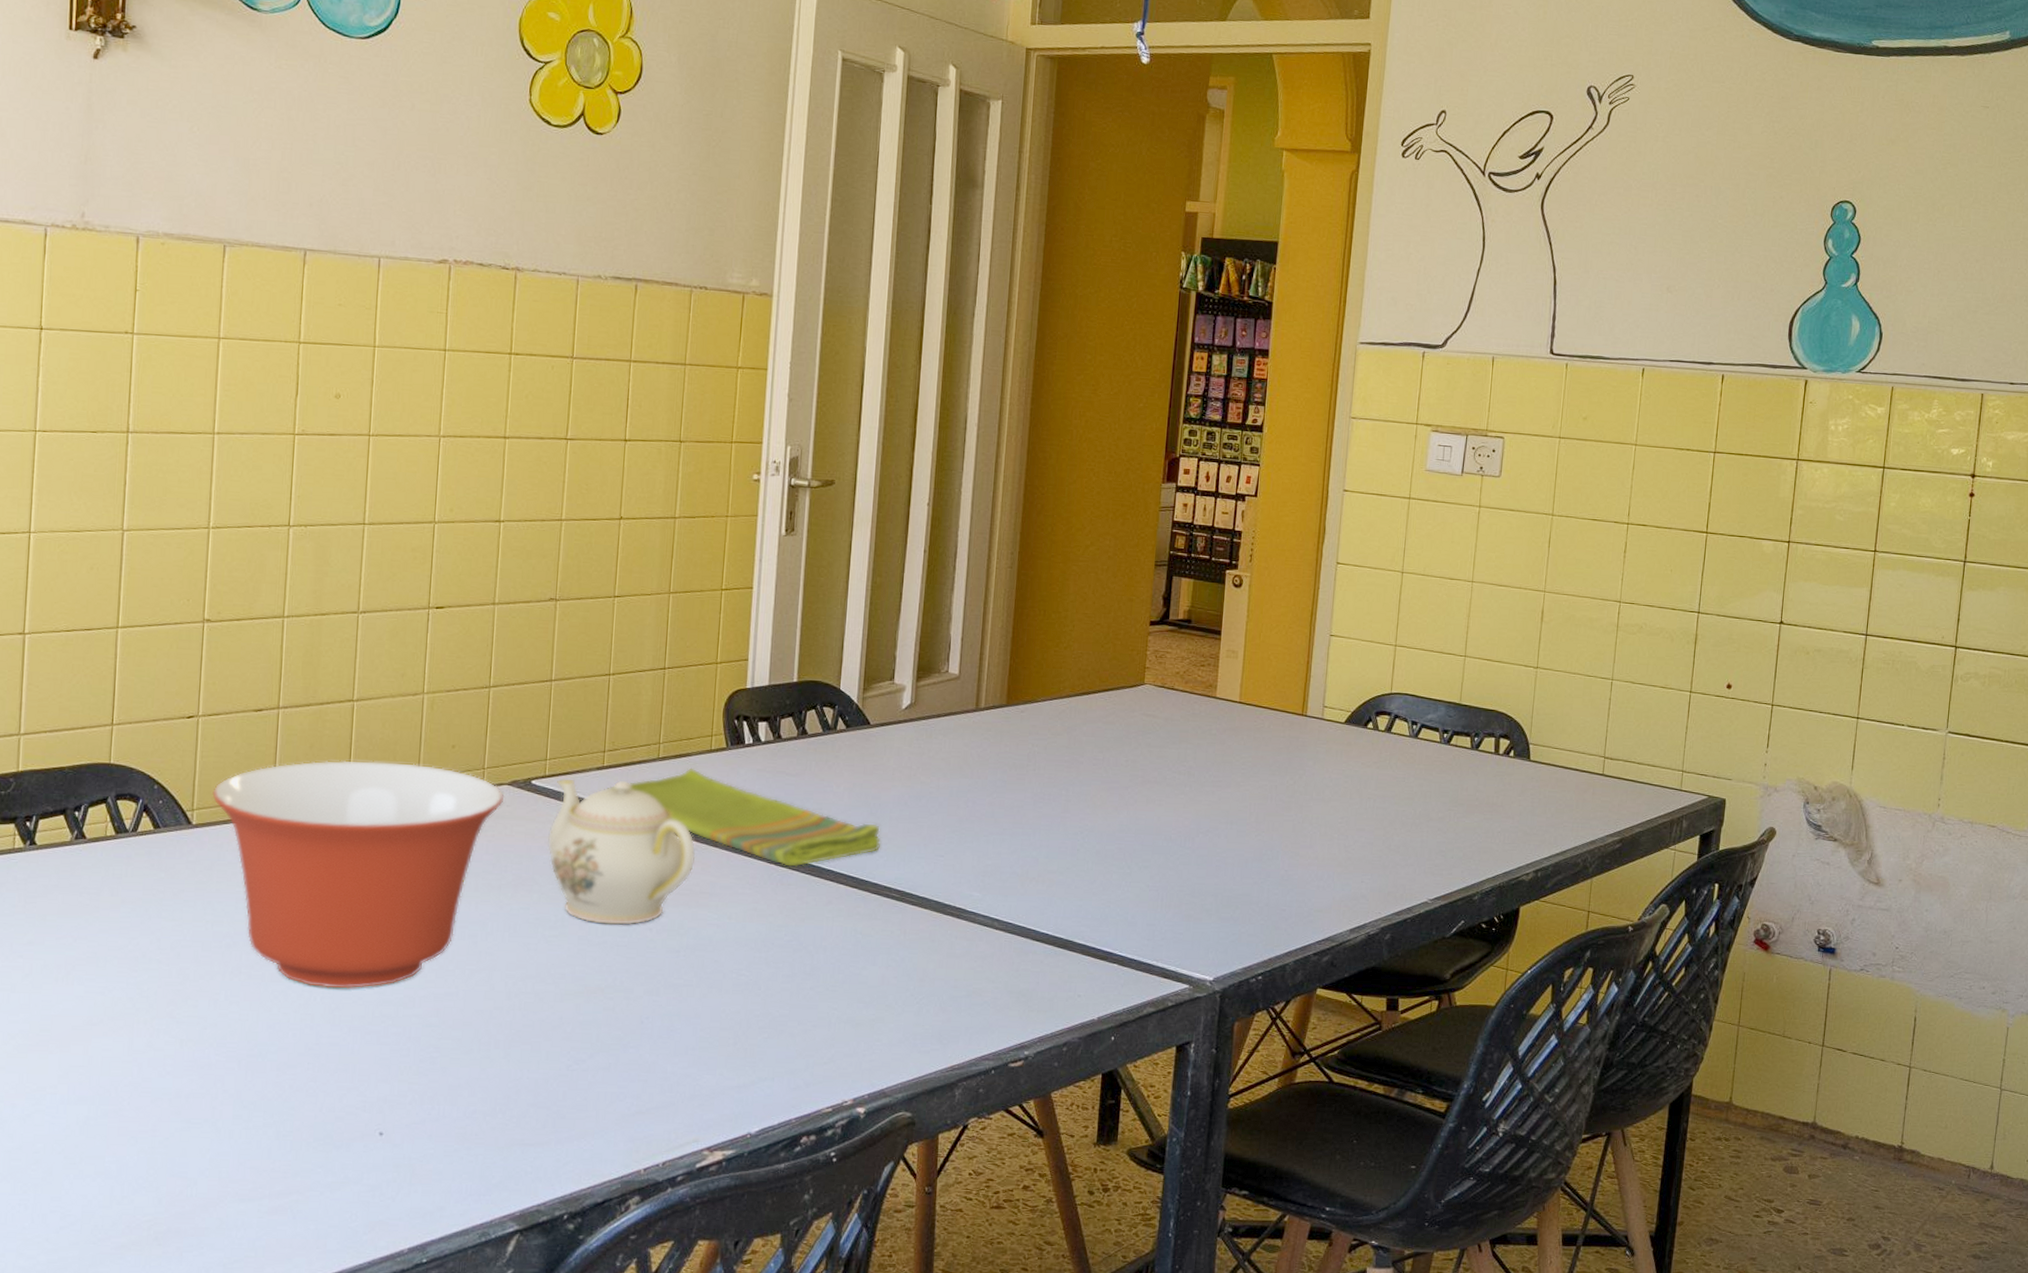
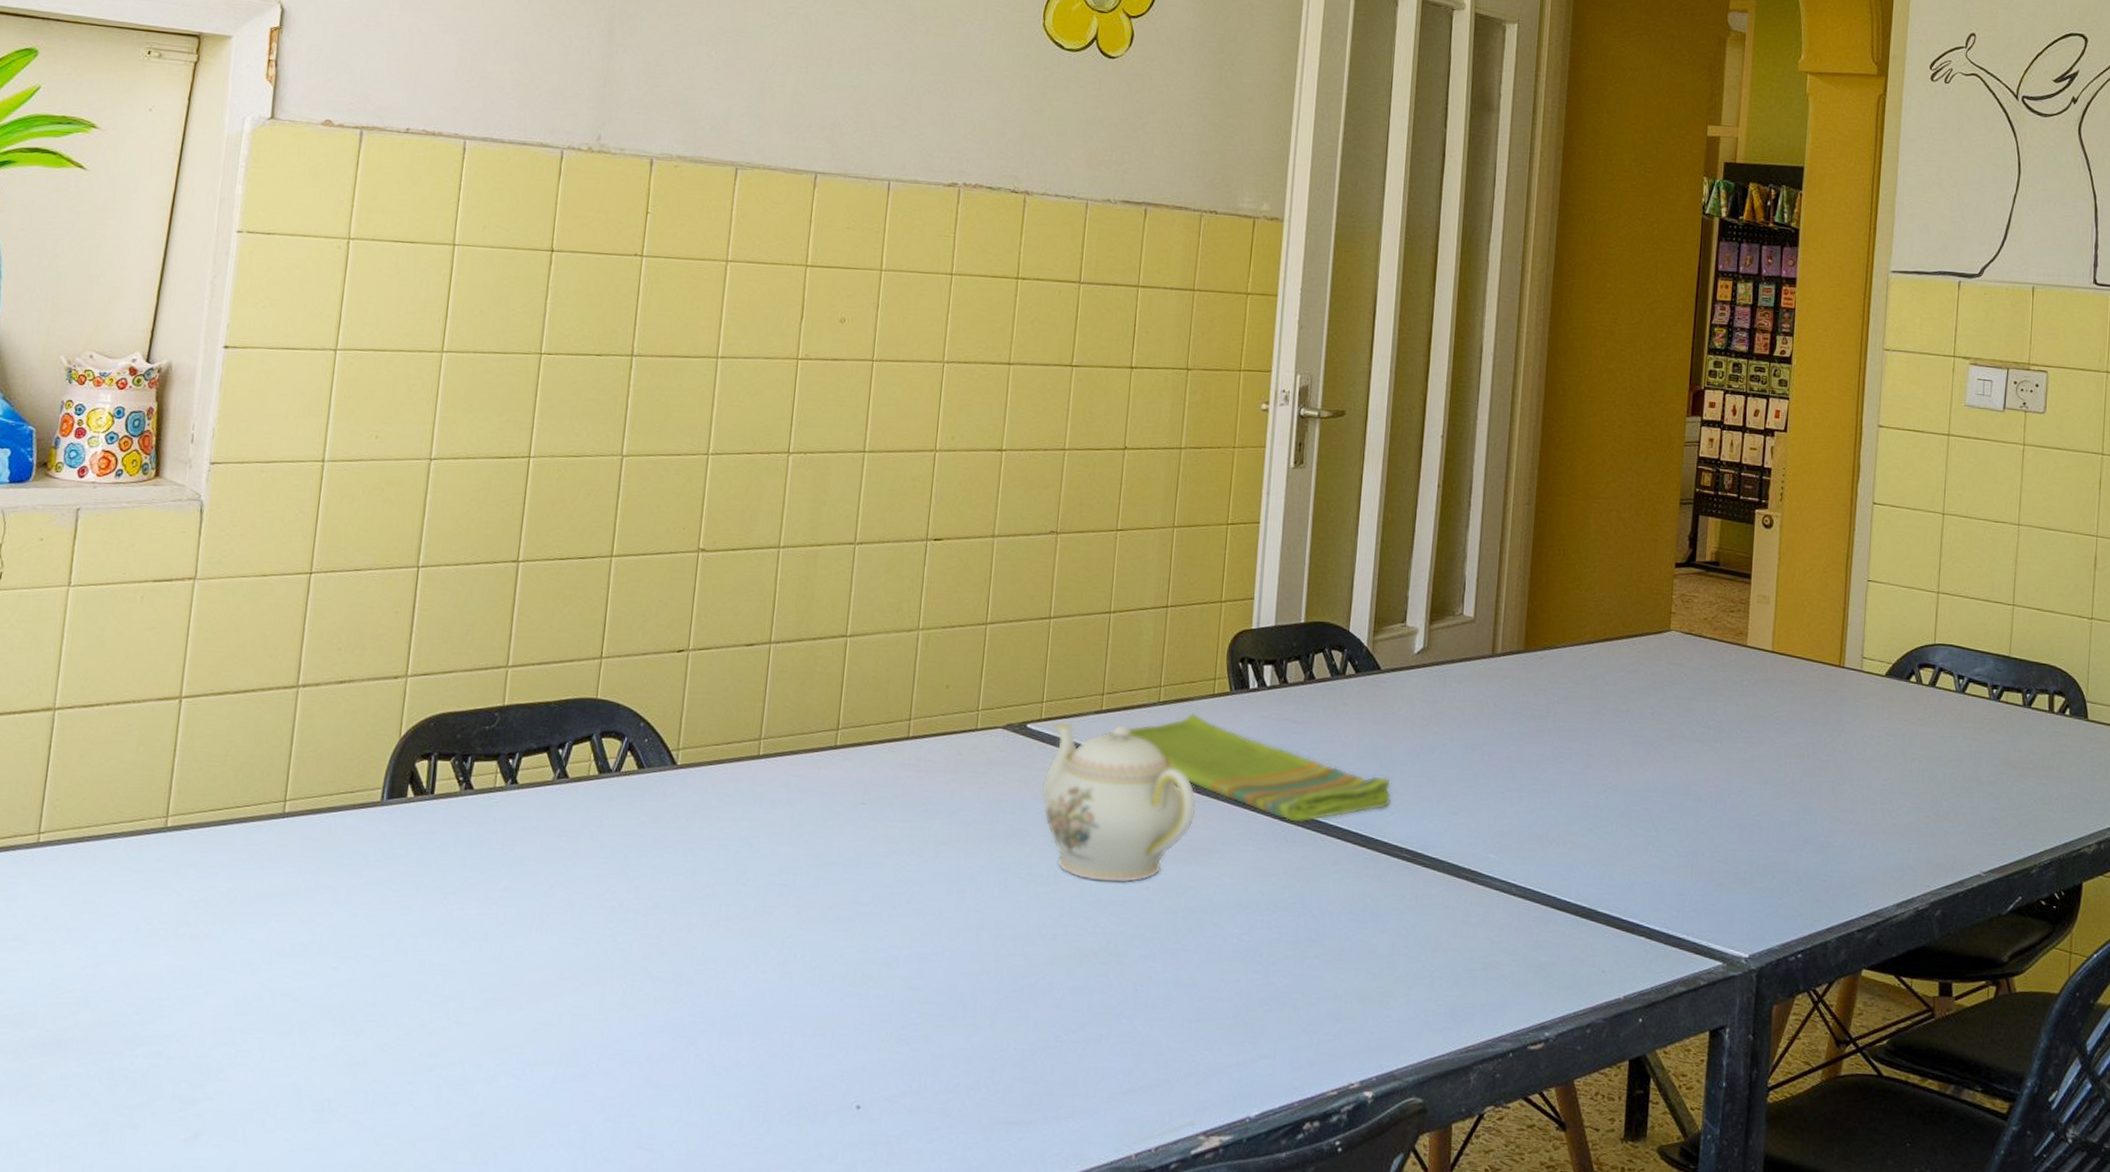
mixing bowl: present [212,760,505,989] -> none [698,699,999,946]

